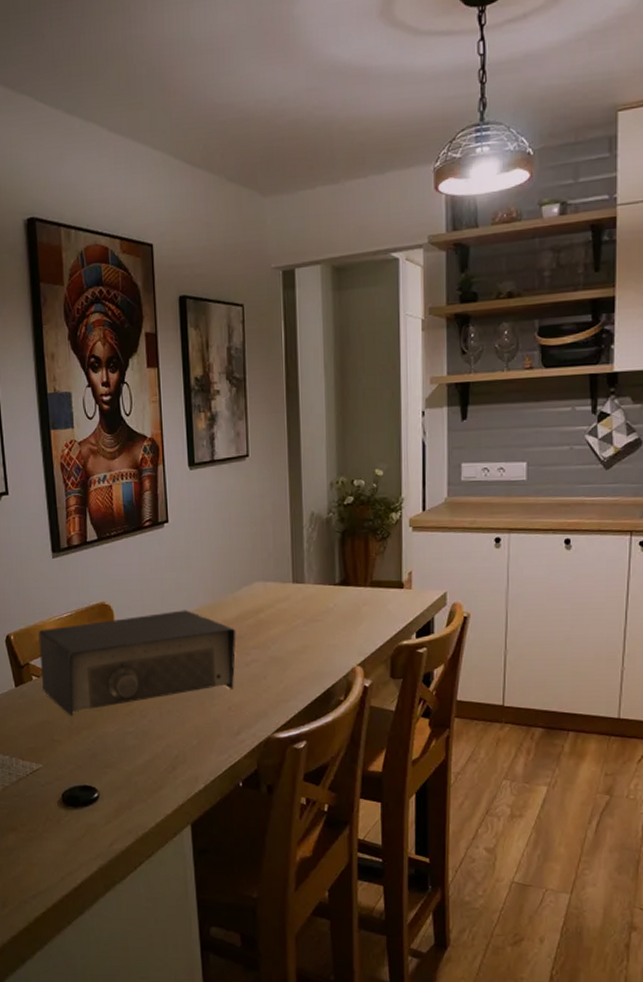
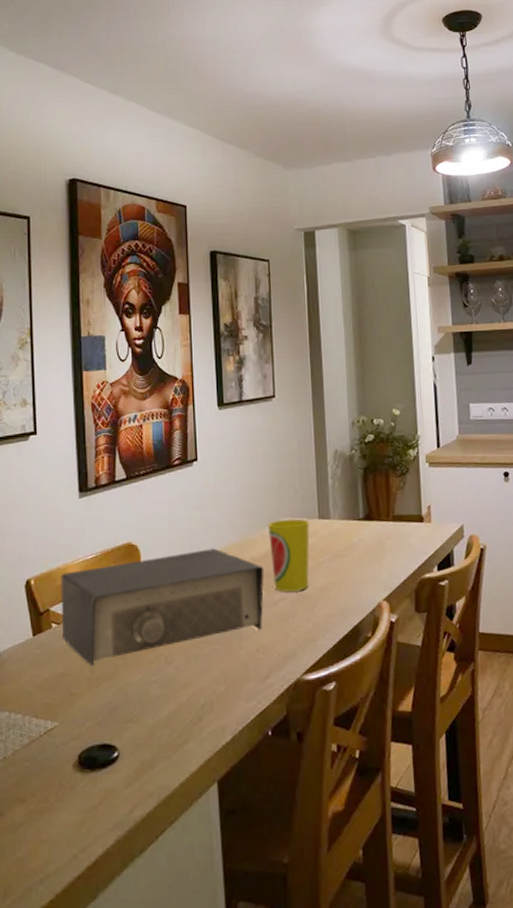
cup: none [240,582,283,654] -> present [267,518,310,592]

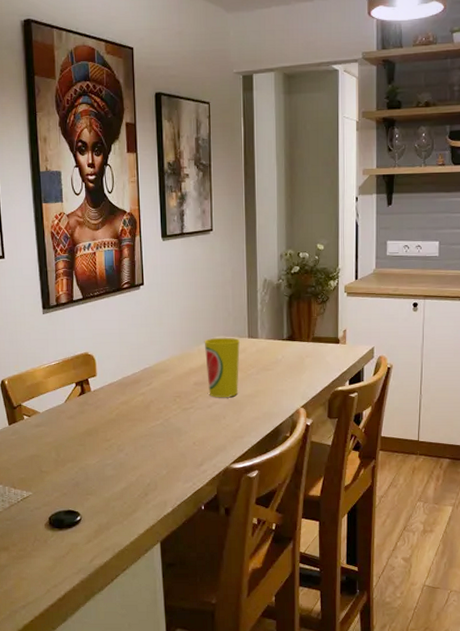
speaker: present [61,548,264,667] -> none [29,360,200,451]

